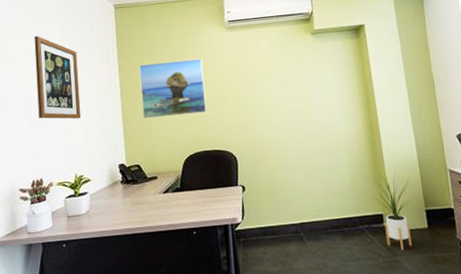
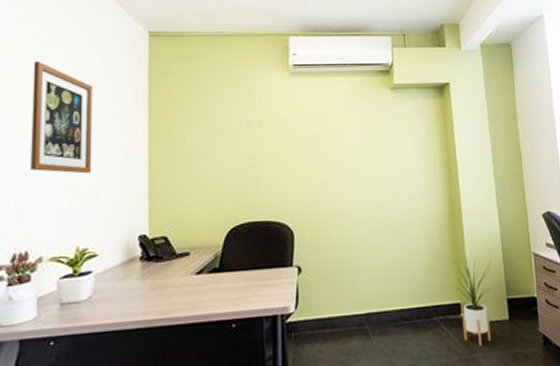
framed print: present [139,58,207,119] -> none [176,107,260,178]

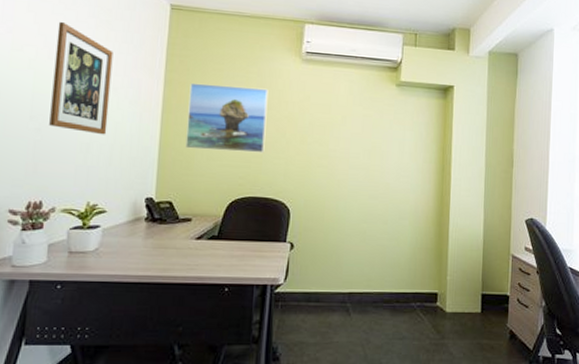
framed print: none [176,107,260,178] -> present [185,82,269,153]
house plant: present [451,255,496,346] -> none [431,250,473,333]

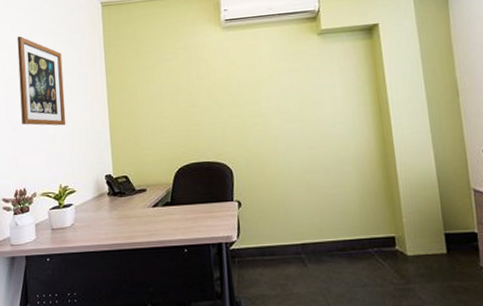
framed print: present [185,82,269,153] -> none [127,61,201,127]

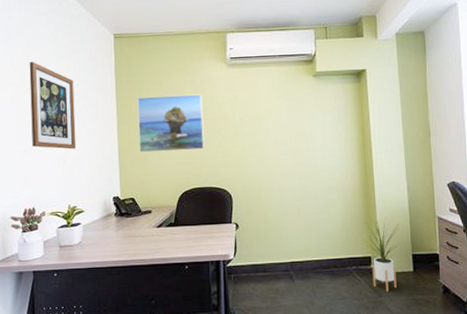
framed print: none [127,61,201,127] -> present [137,94,205,153]
house plant: none [385,191,432,277] -> present [363,217,403,292]

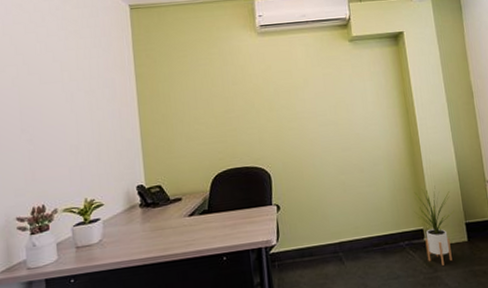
wall art: present [29,61,77,149] -> none [32,38,92,136]
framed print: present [137,94,205,153] -> none [159,66,238,134]

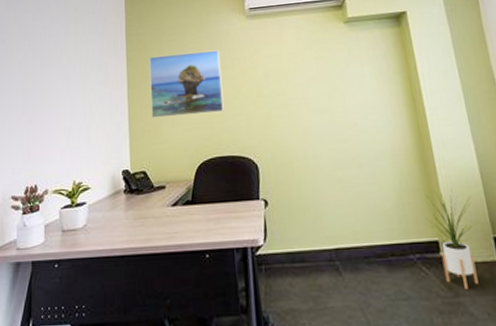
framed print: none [159,66,238,134] -> present [149,49,224,118]

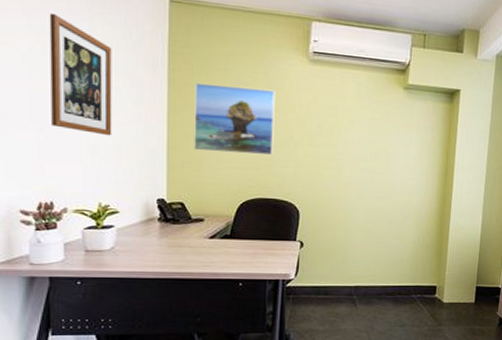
wall art: none [38,25,84,118] -> present [49,12,112,136]
house plant: present [425,188,479,289] -> none [431,248,469,321]

